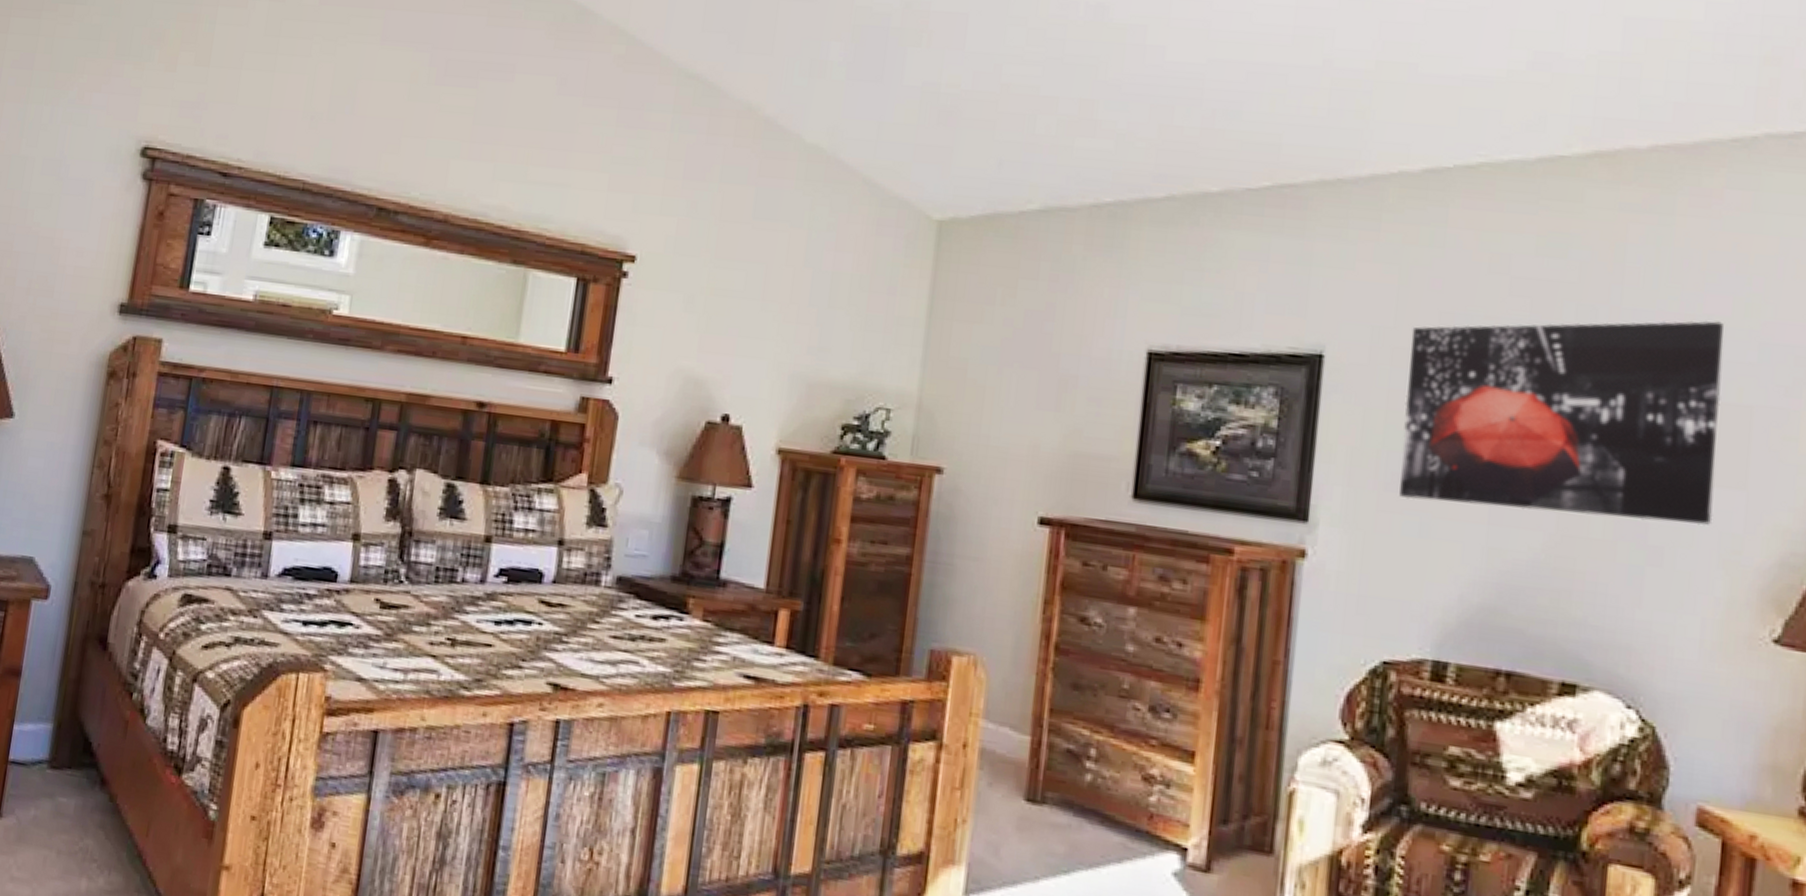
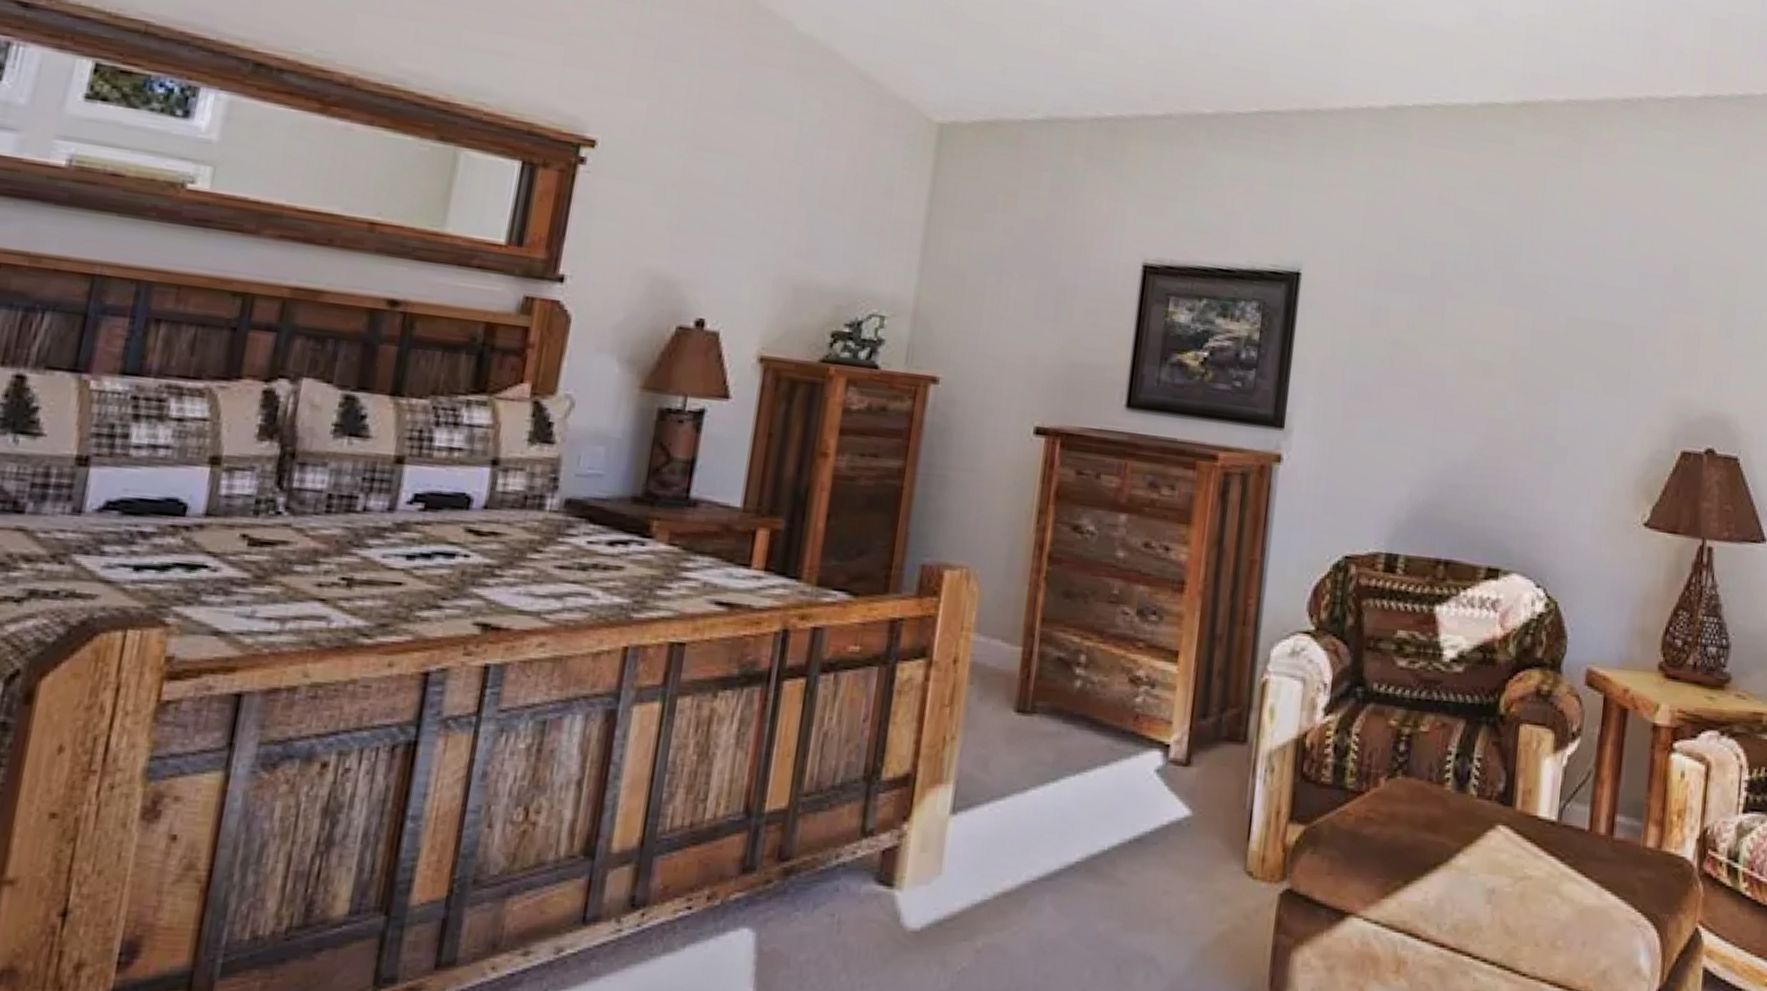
wall art: present [1399,320,1724,525] -> none [1362,249,1615,428]

